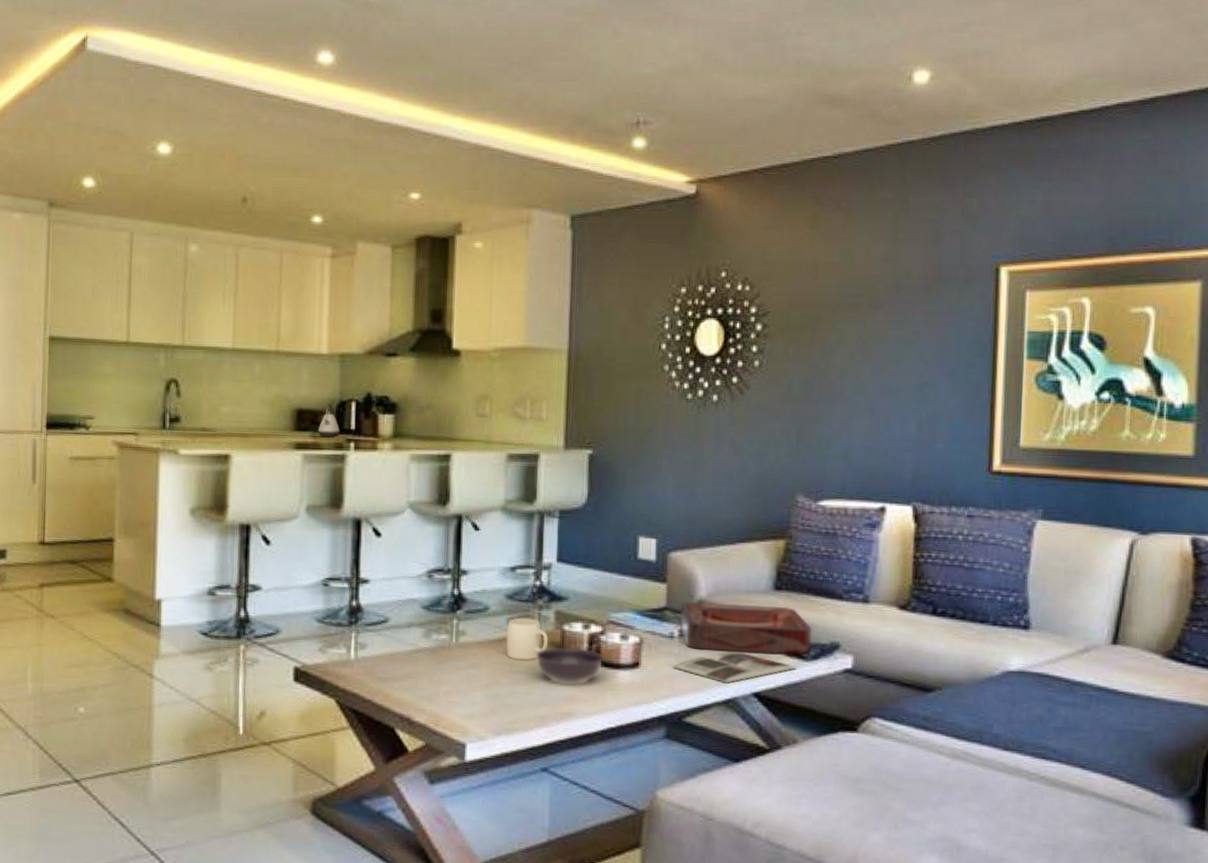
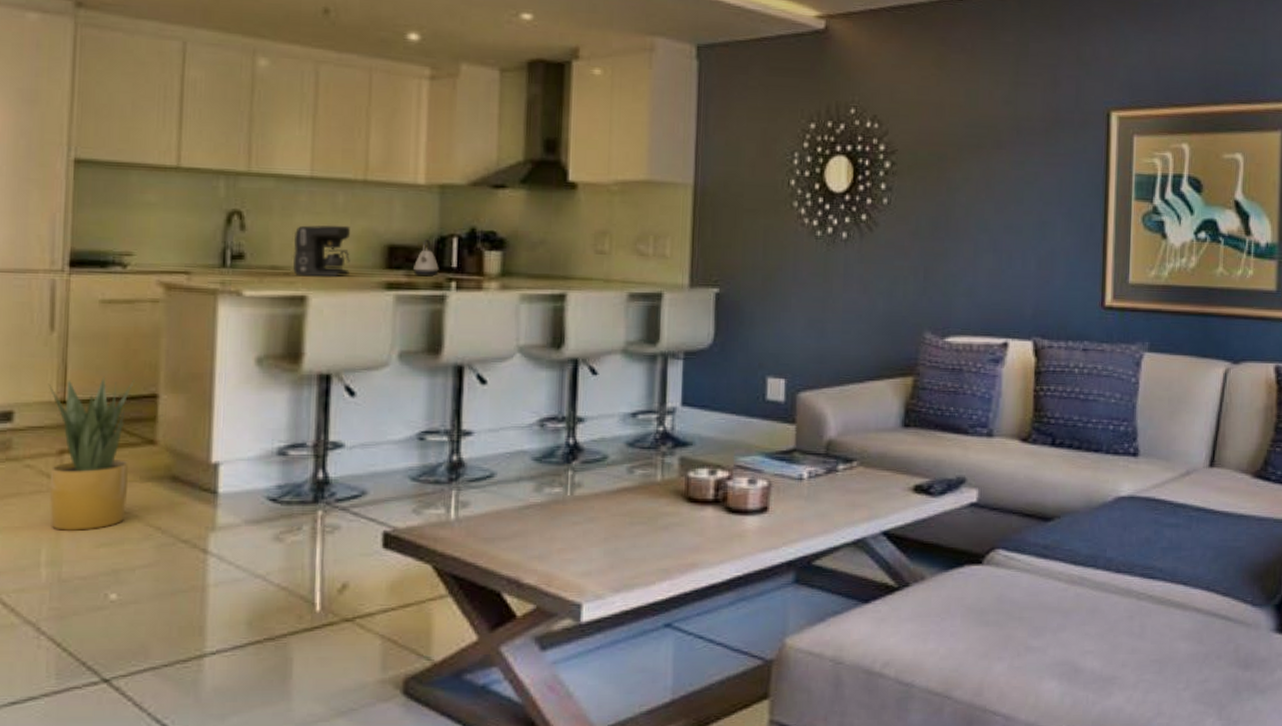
planter: none [31,522,96,653] -> present [47,376,135,532]
coffee maker: none [218,391,265,438] -> present [292,225,350,277]
mug: present [506,618,549,661] -> none [626,466,673,511]
bowl: present [537,647,604,686] -> none [660,495,731,535]
magazine: present [672,651,797,683] -> none [802,490,925,523]
decorative tray: present [680,601,812,656] -> none [809,442,939,492]

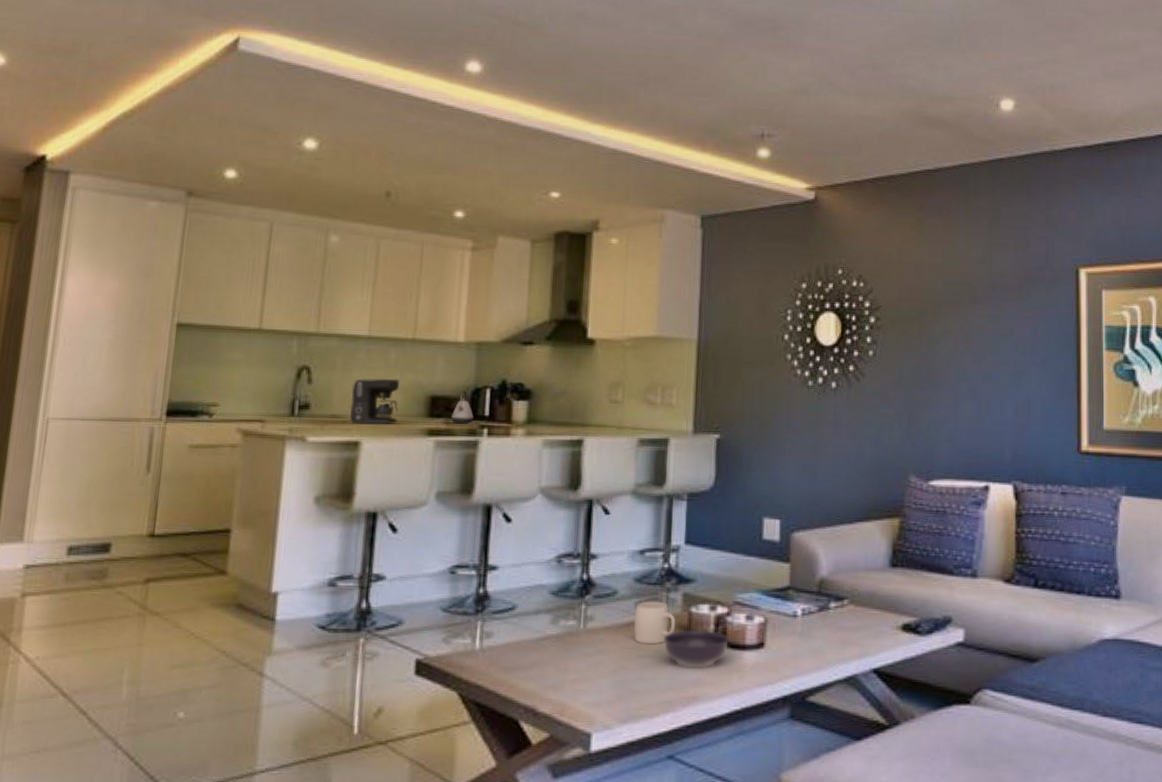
planter: present [47,376,135,532] -> none [134,512,212,654]
mug: none [626,466,673,511] -> present [633,601,676,645]
bowl: none [660,495,731,535] -> present [664,629,730,669]

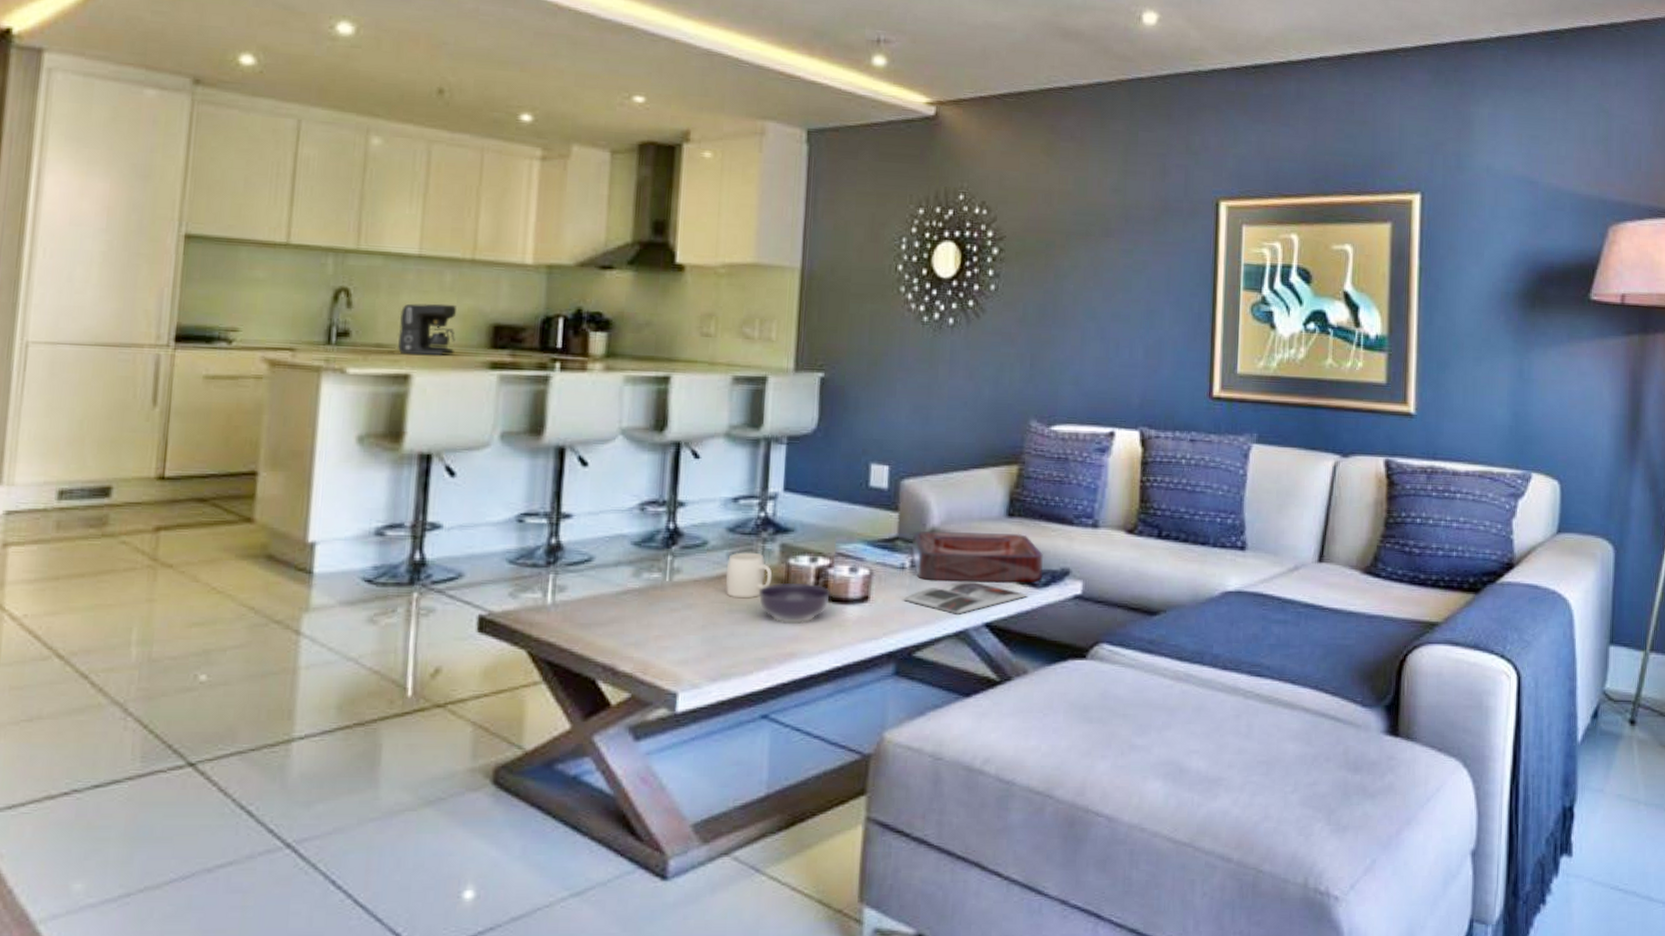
kettle: present [451,390,474,424] -> none [518,319,544,357]
magazine: none [796,628,913,661] -> present [903,581,1029,614]
decorative tray: none [803,580,926,631] -> present [912,530,1043,583]

